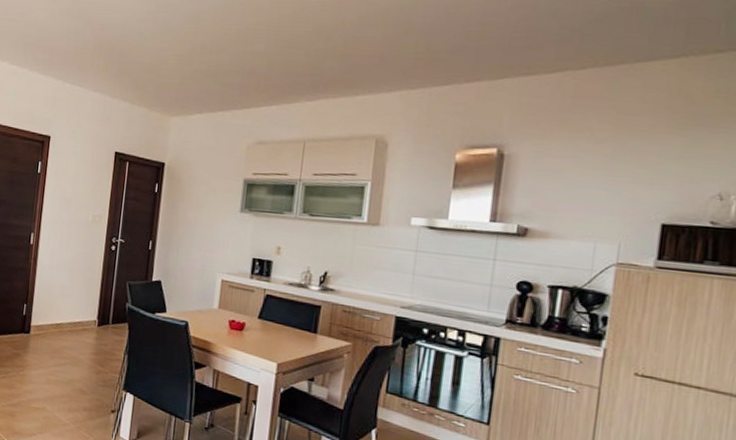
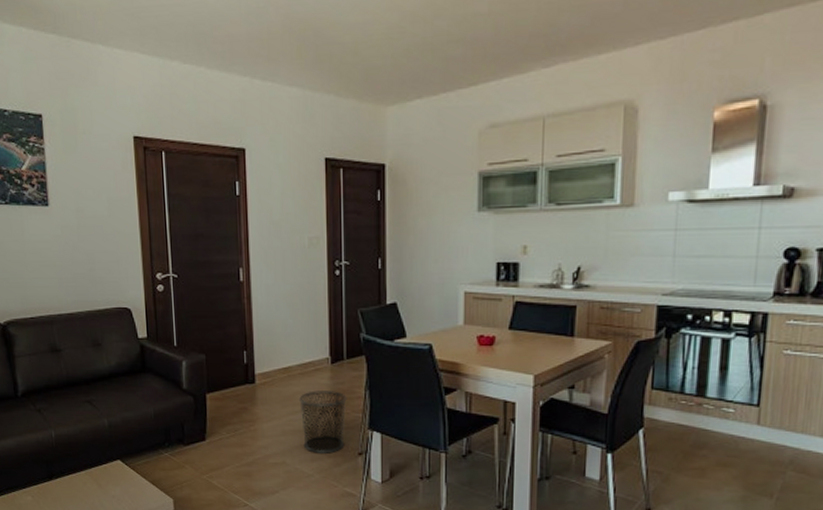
waste bin: none [64,347,108,407] -> present [299,390,347,454]

